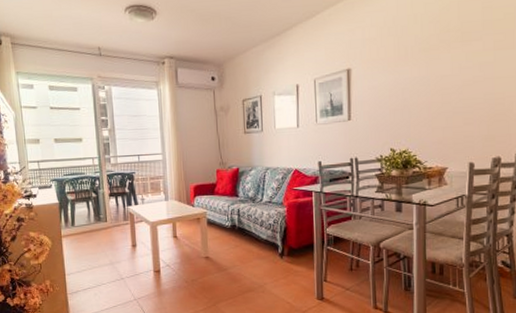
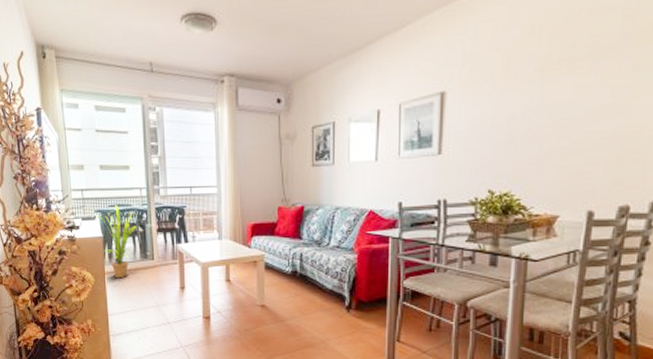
house plant: none [50,173,91,241] -> present [94,204,137,278]

